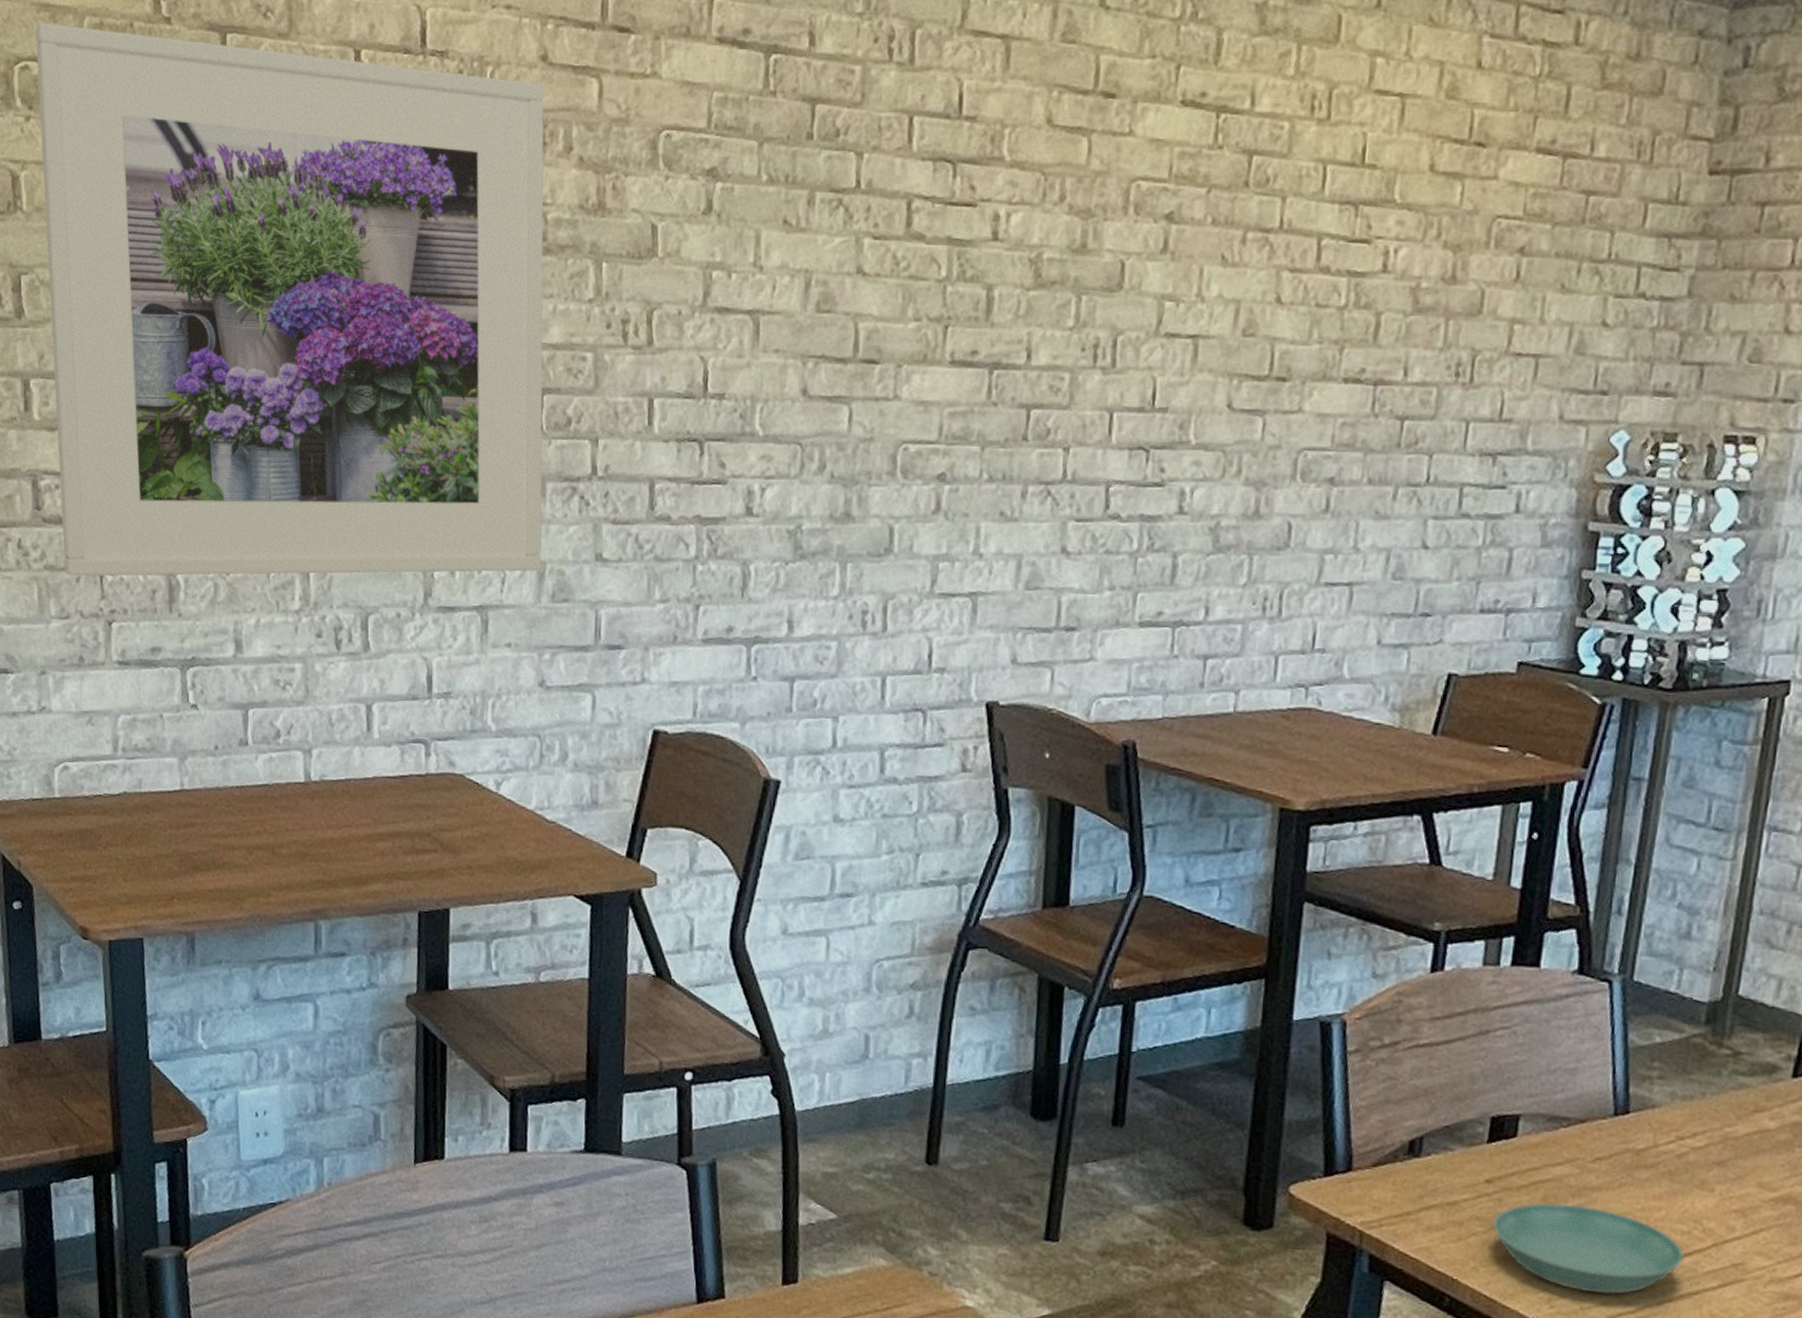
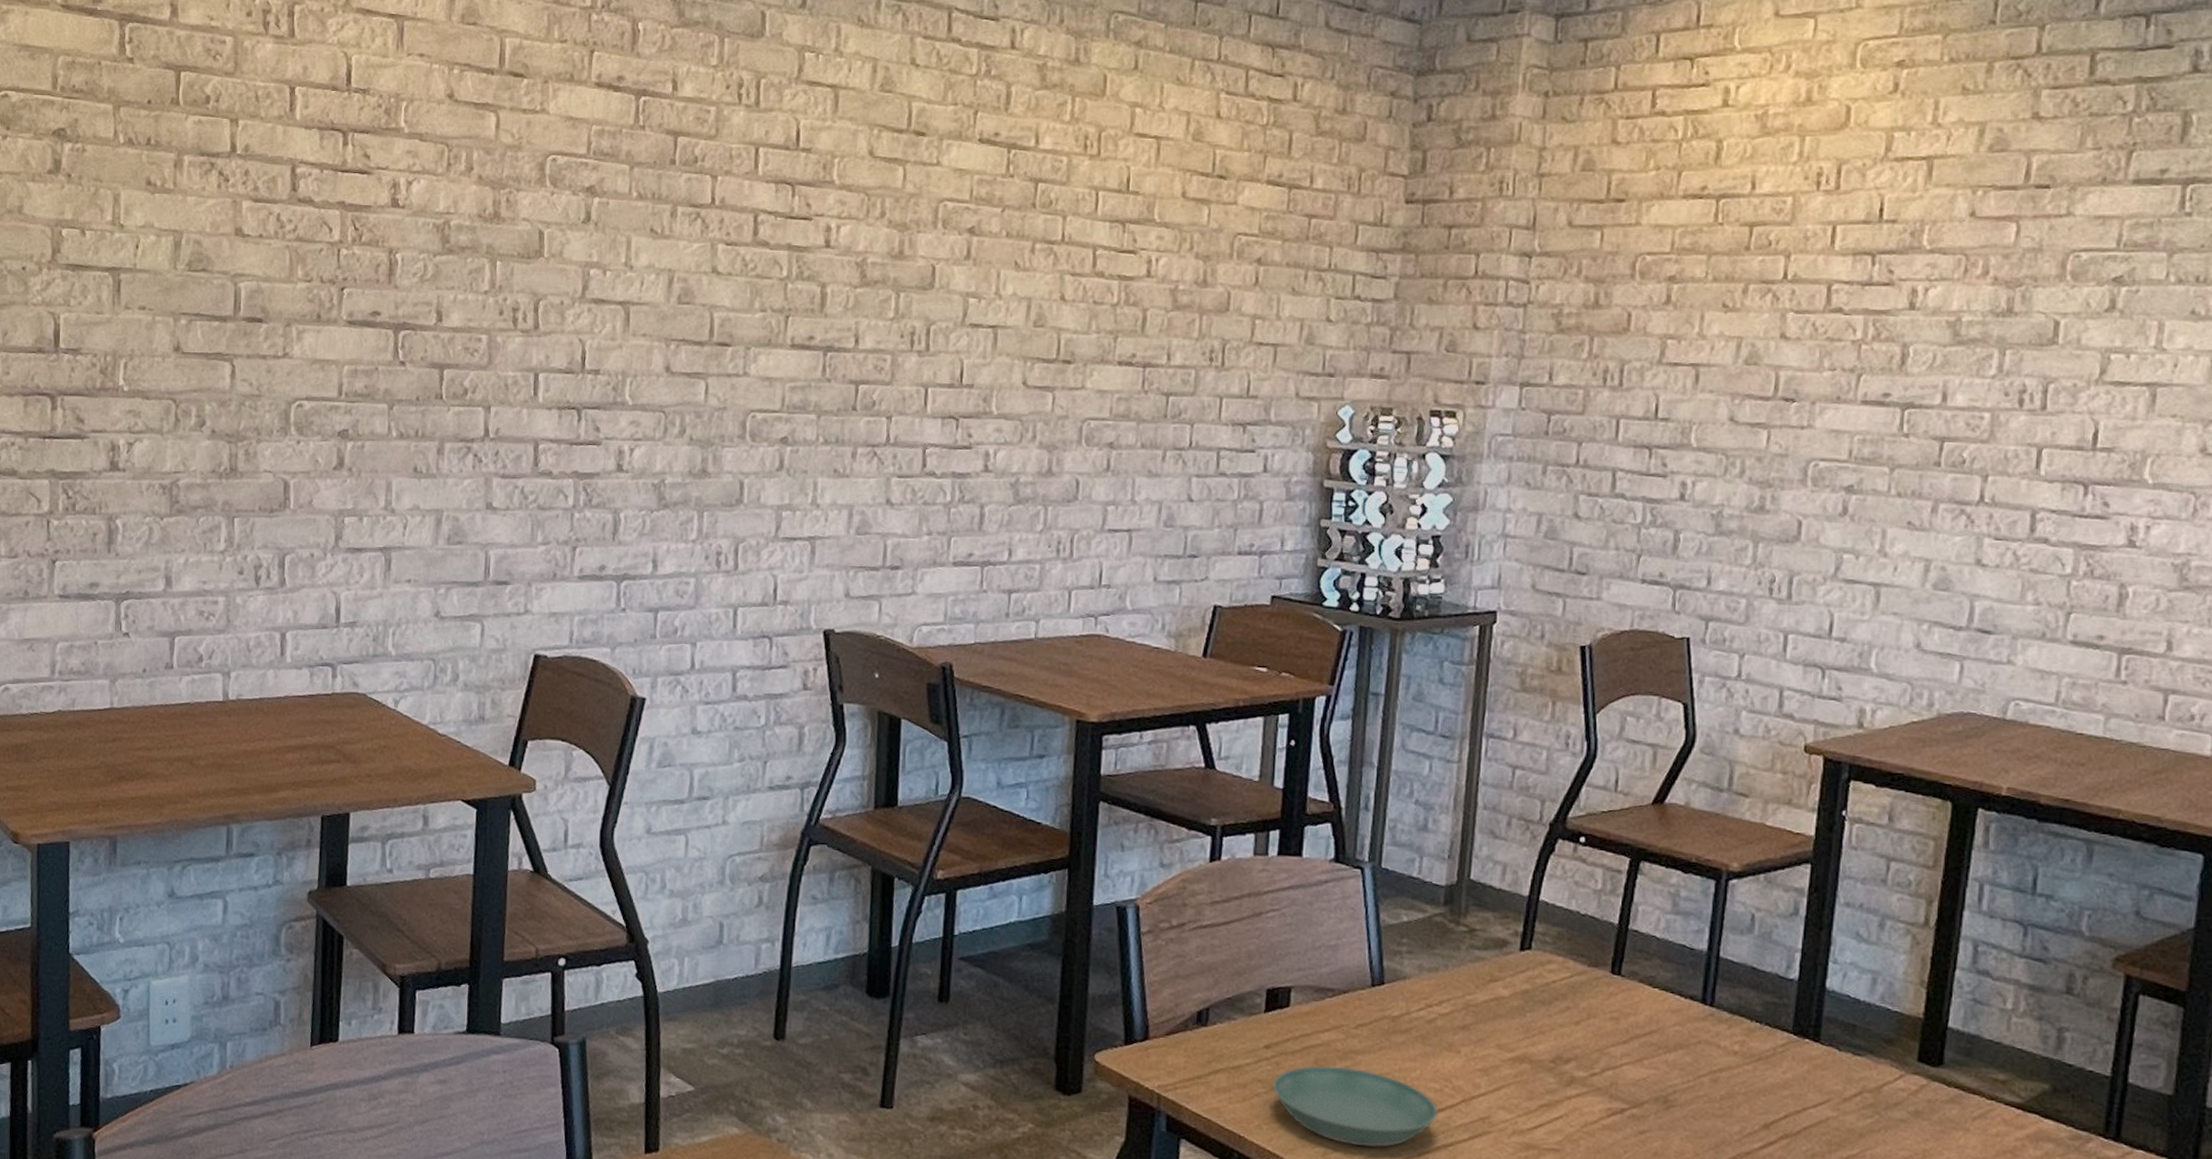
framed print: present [35,22,544,577] -> none [15,60,450,521]

